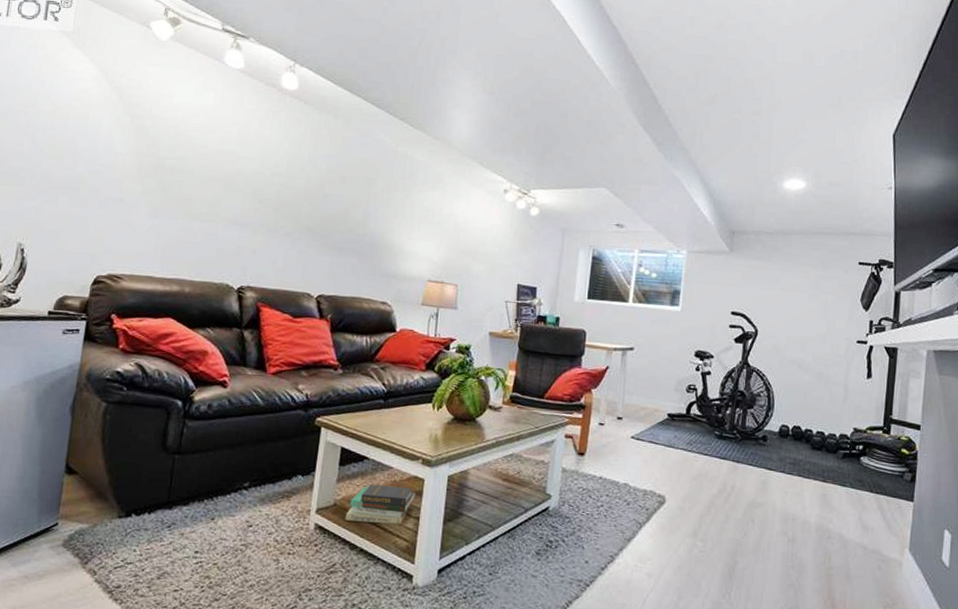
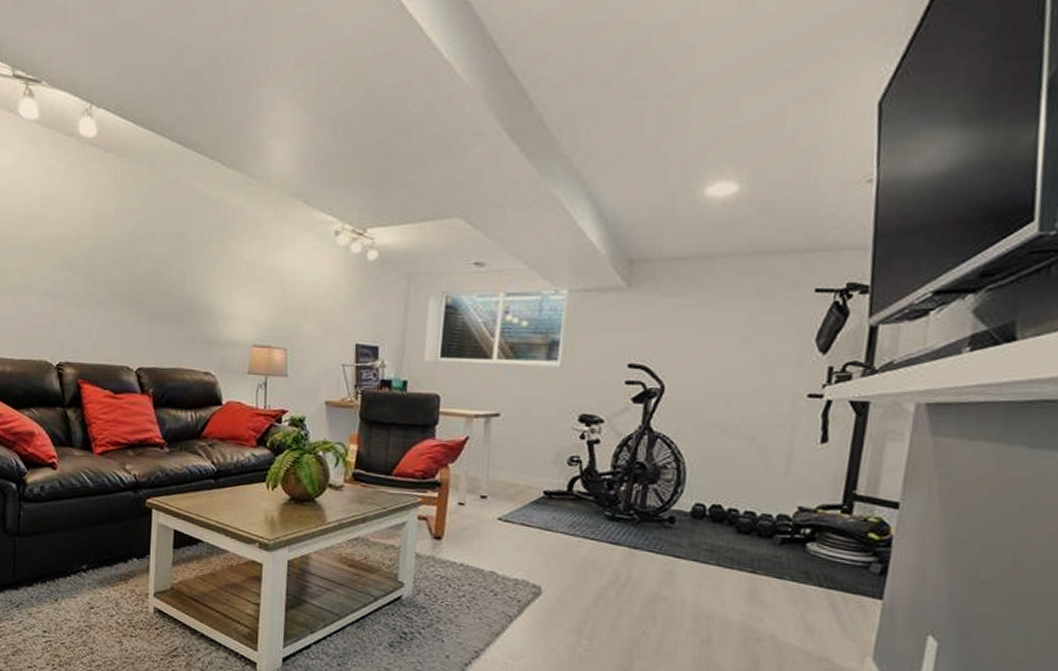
books: present [345,484,416,525] -> none [183,568,254,611]

